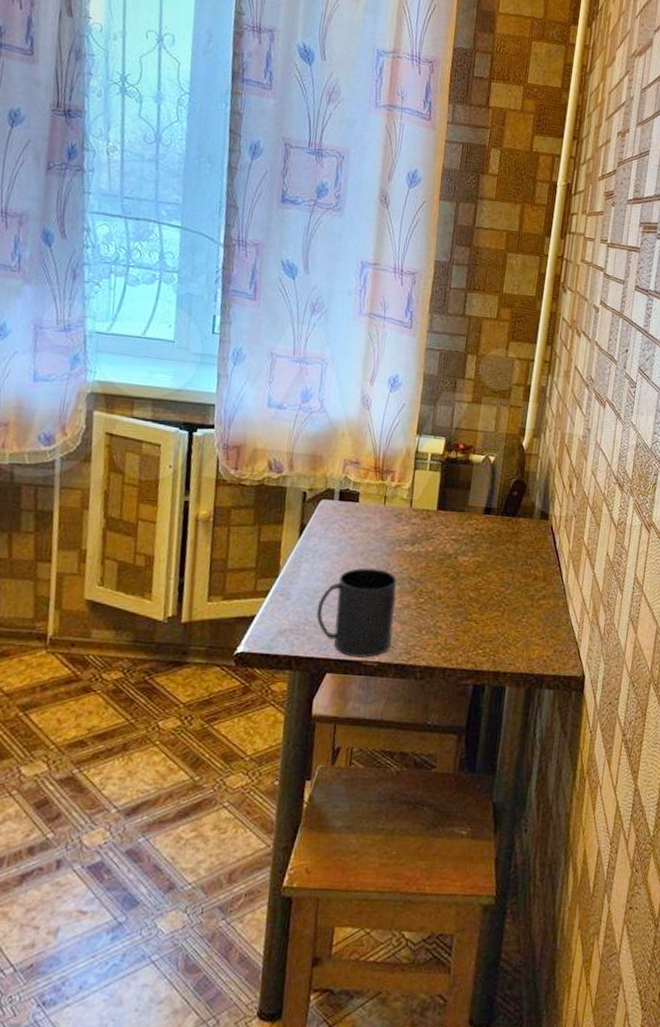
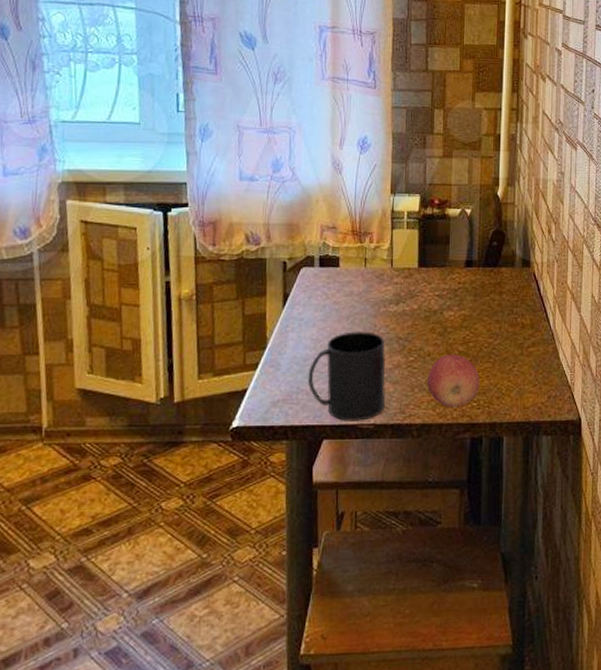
apple: none [435,599,488,653] -> present [427,354,480,407]

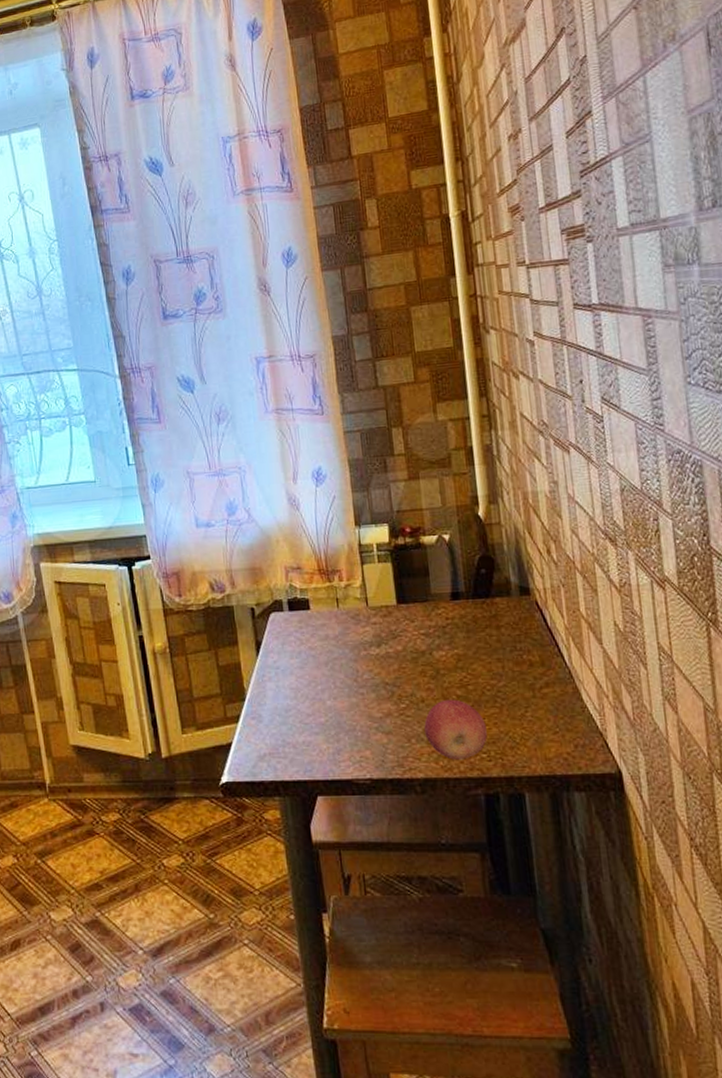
mug: present [307,331,386,422] -> none [292,678,380,777]

